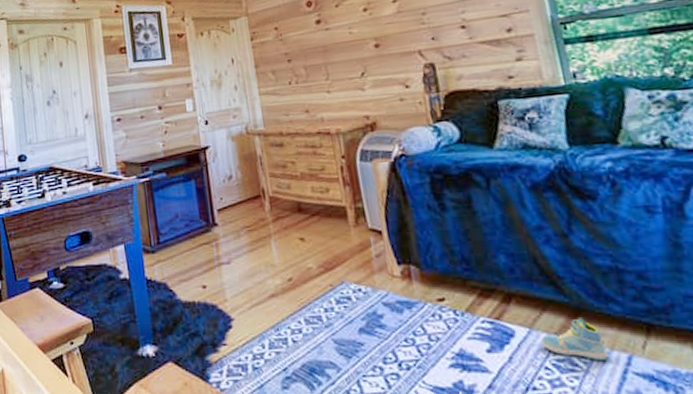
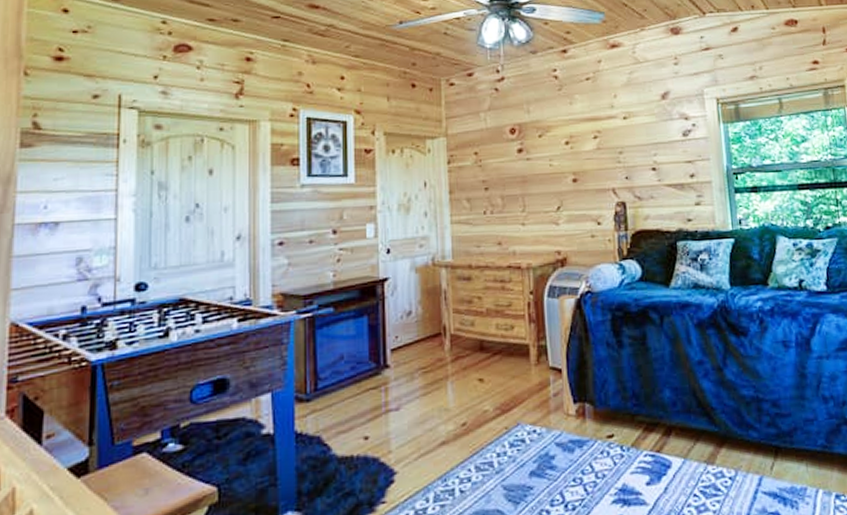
sneaker: present [541,318,609,360] -> none [693,445,745,484]

